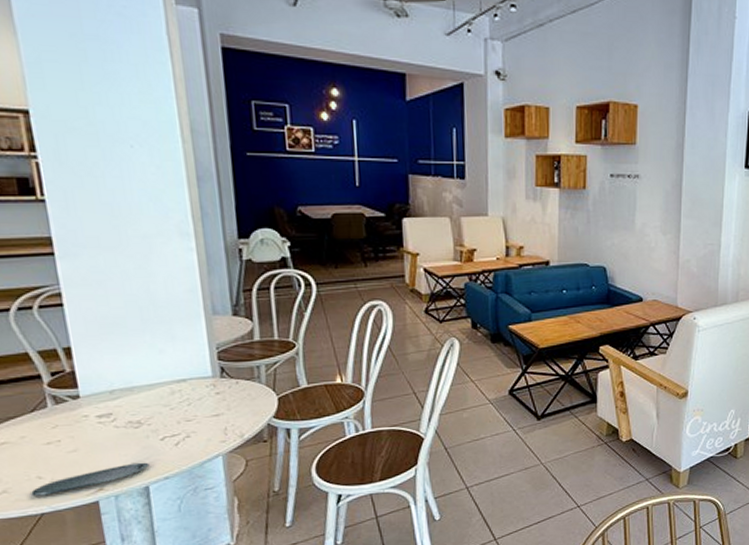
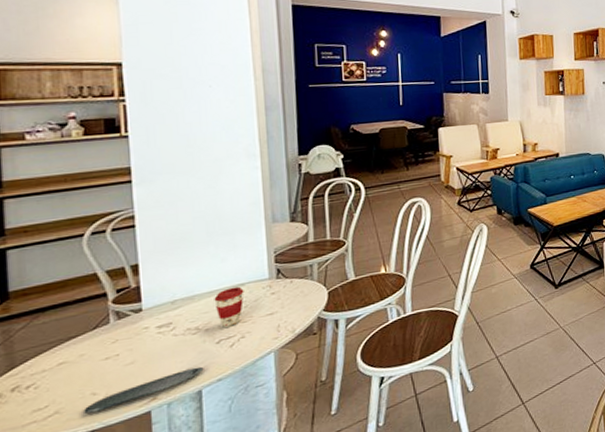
coffee cup: none [154,382,187,424] -> present [214,286,244,328]

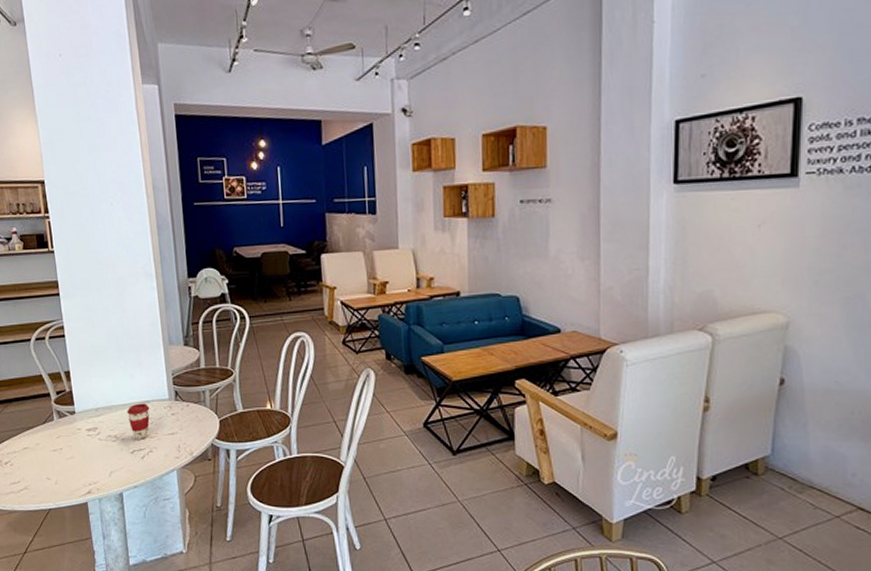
oval tray: present [84,366,204,414] -> none [43,471,123,494]

